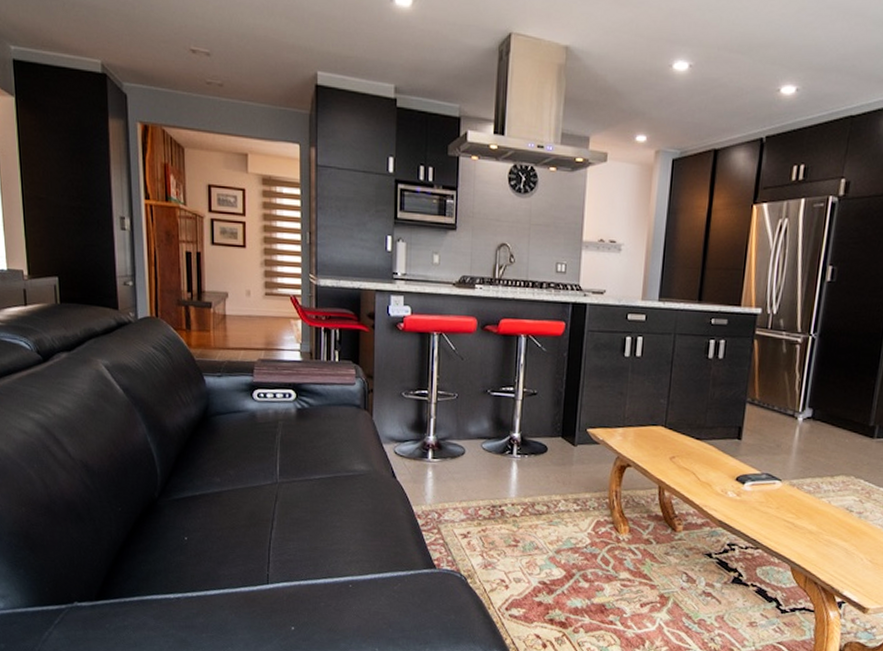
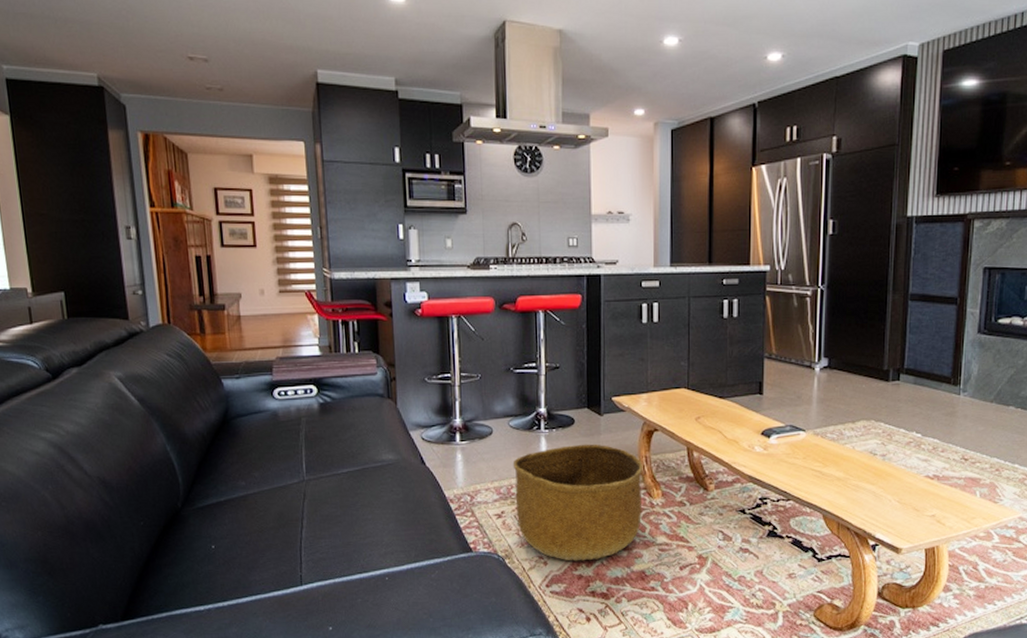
basket: none [482,472,613,589] -> present [513,444,643,561]

